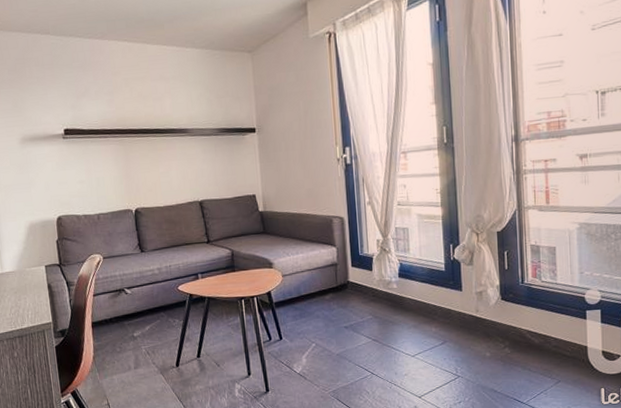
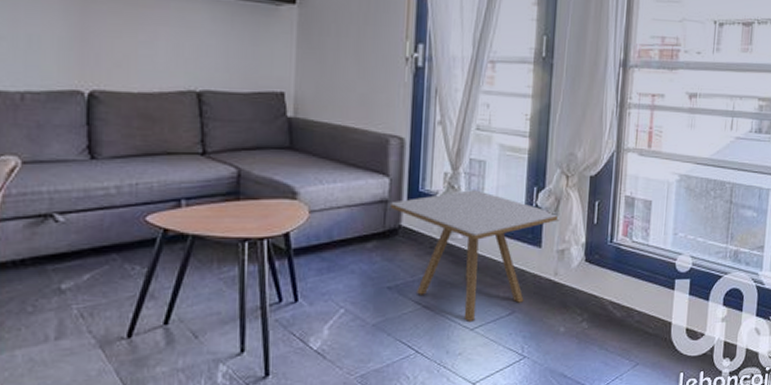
side table: none [339,250,475,351] -> present [391,190,560,323]

